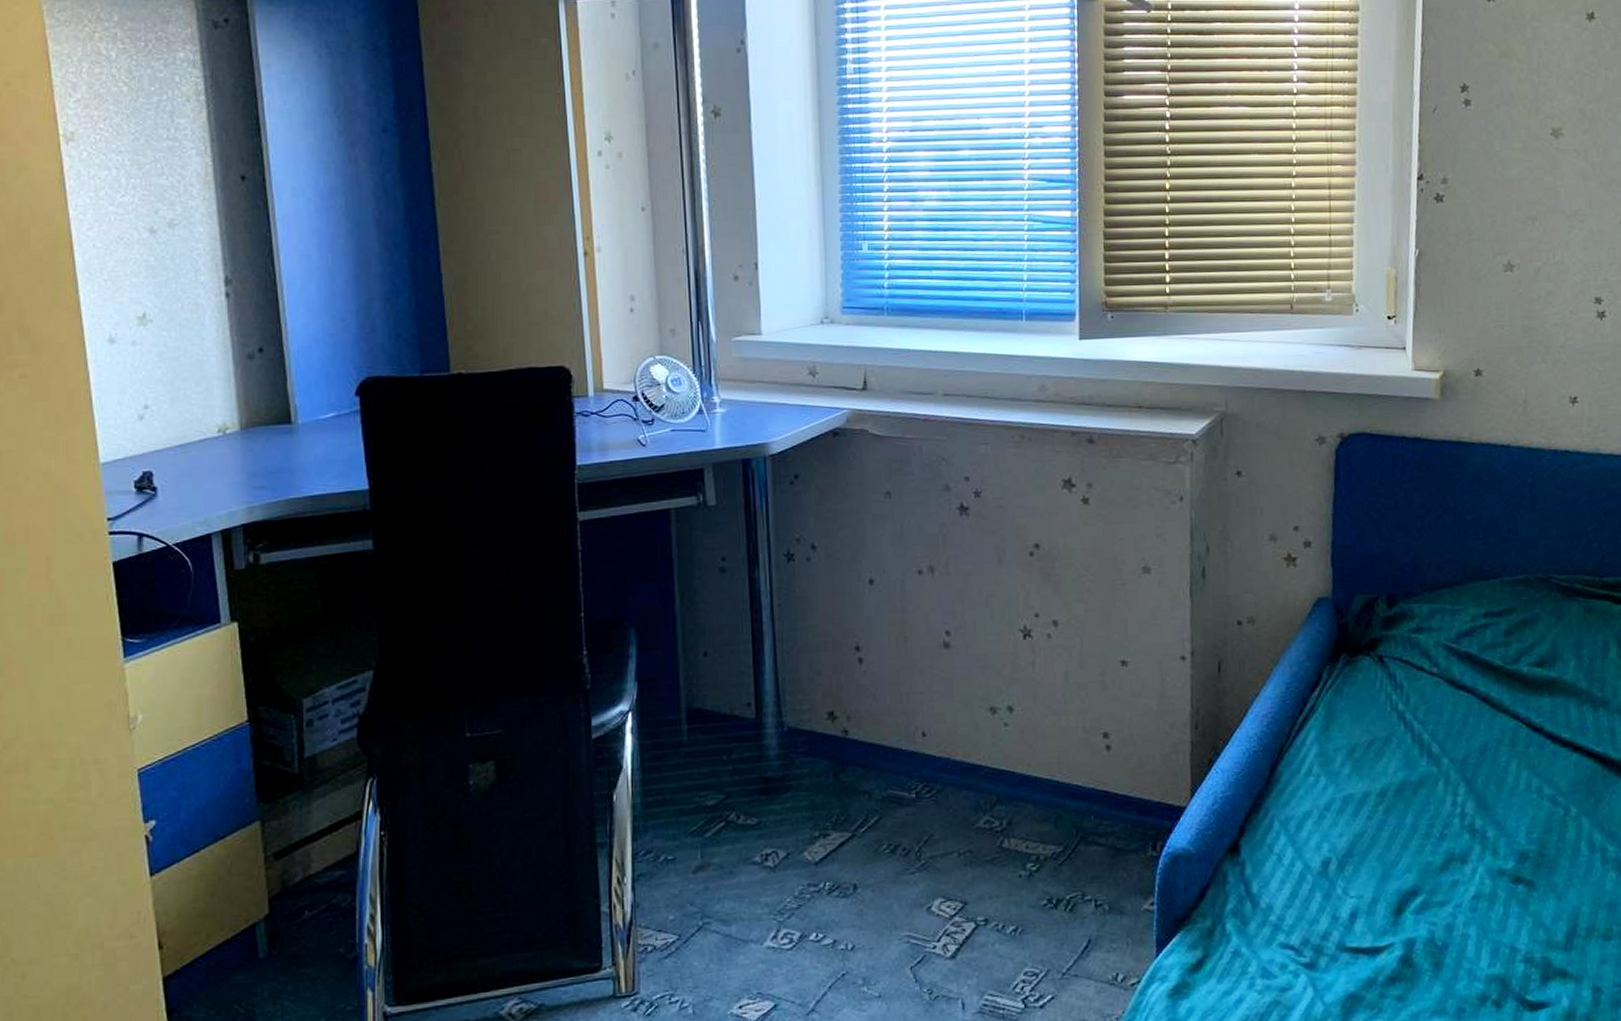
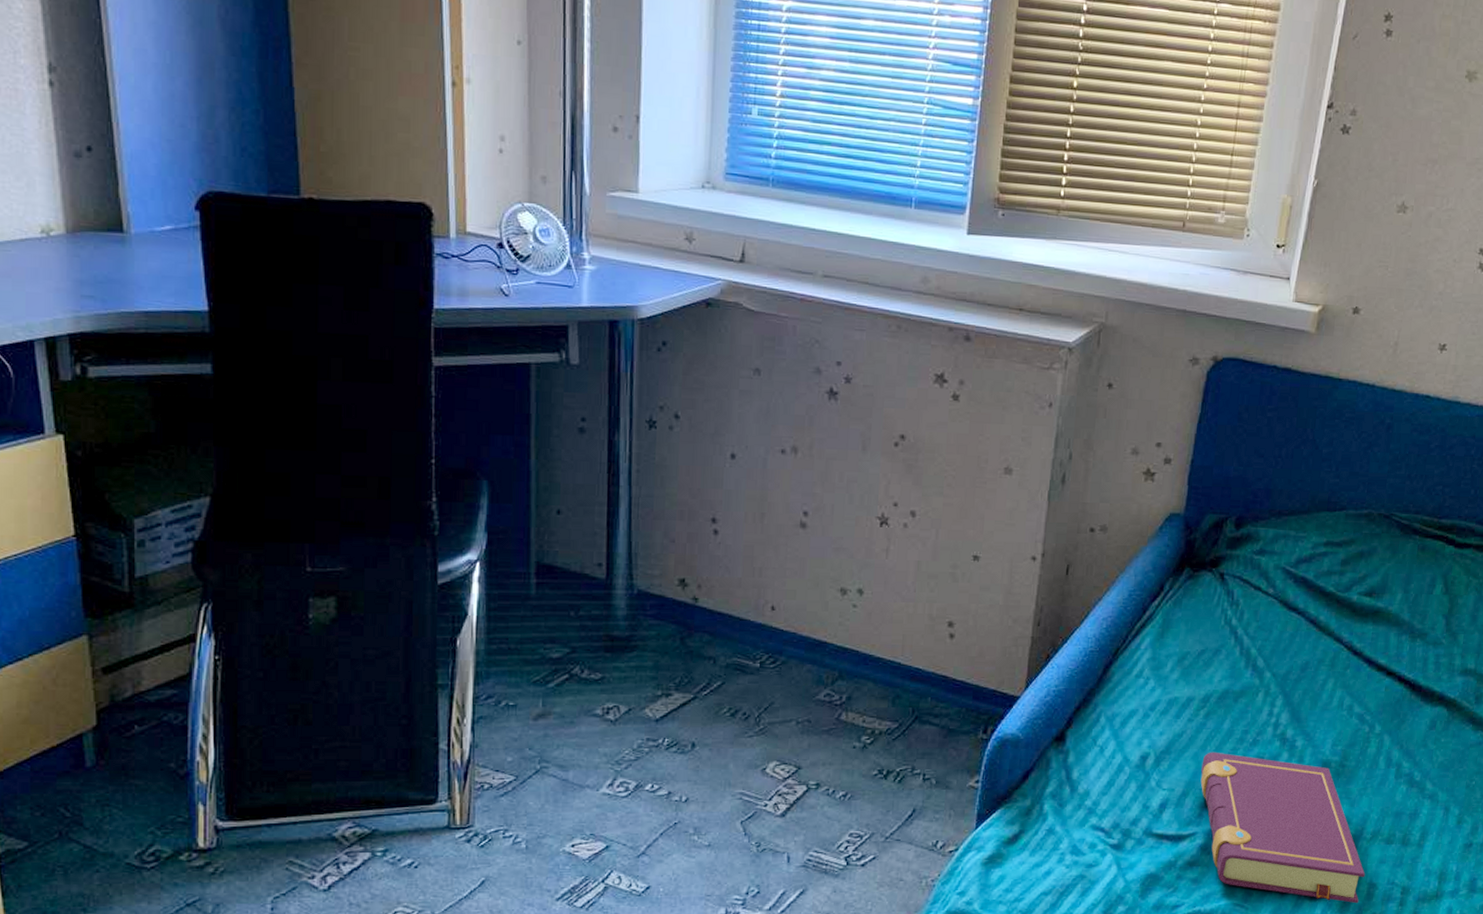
book: none [1388,850,1587,1012] -> present [1200,752,1365,904]

